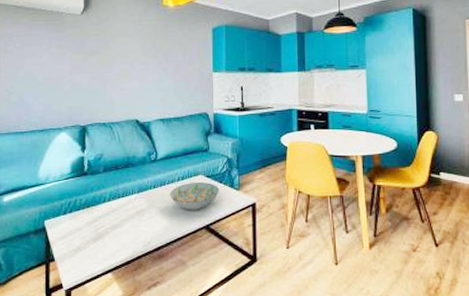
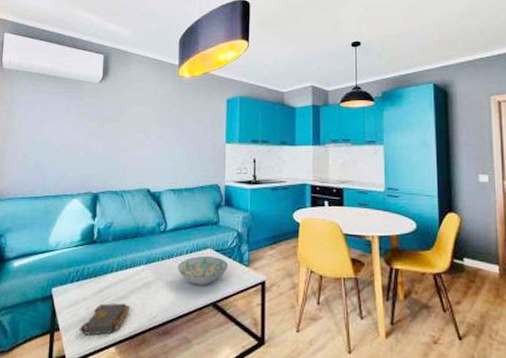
book: none [74,231,125,264] -> present [79,303,131,335]

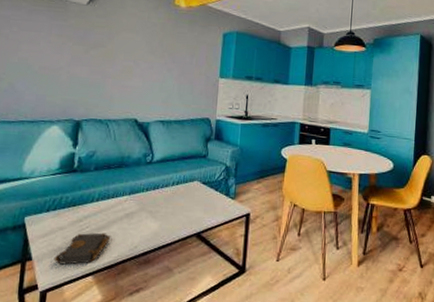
decorative bowl: present [177,256,229,285] -> none [162,188,215,217]

